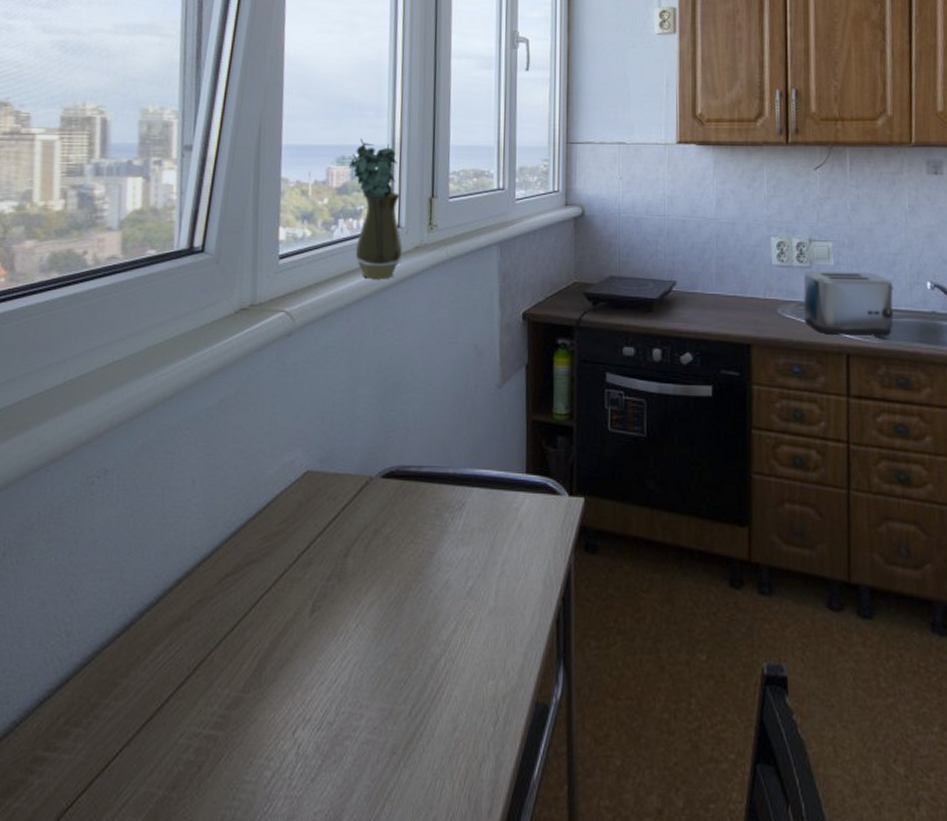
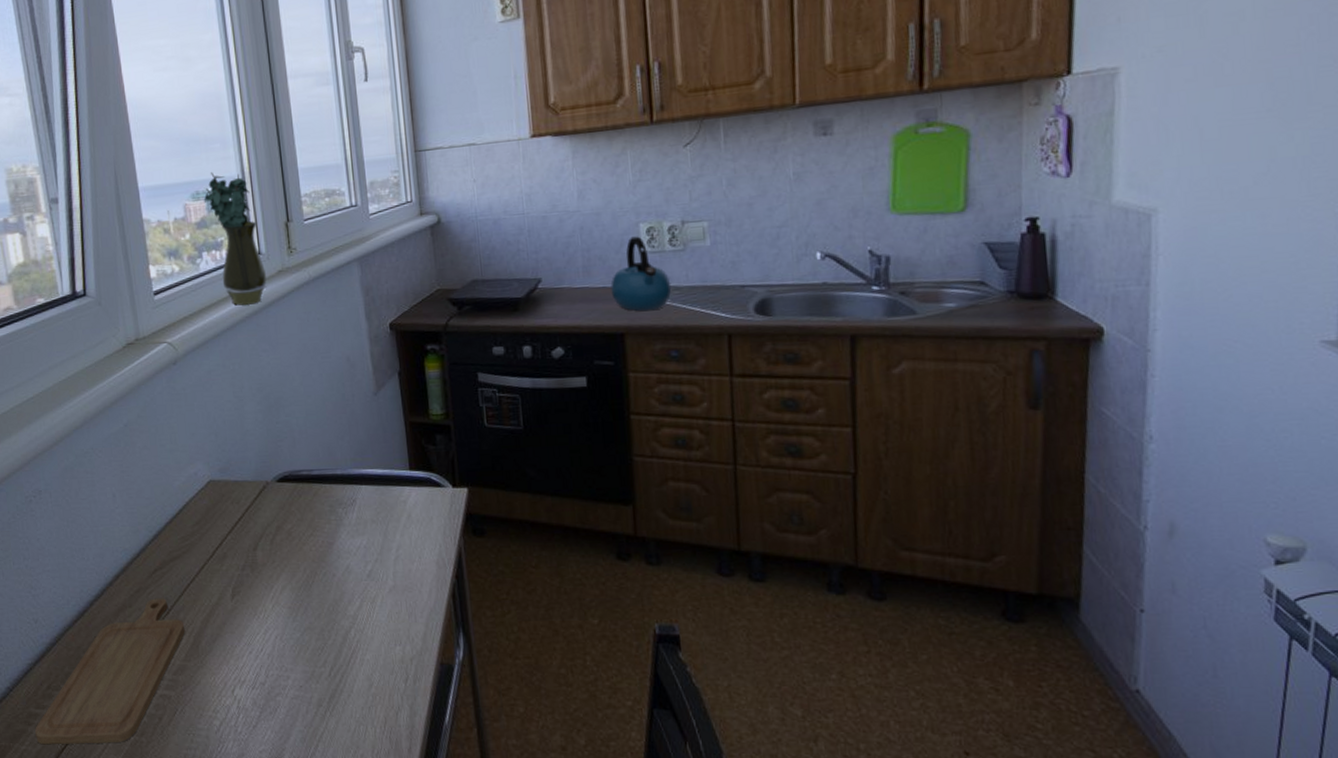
chopping board: none [36,610,250,802] -> present [35,598,185,745]
kettle: none [741,249,797,324] -> present [610,236,672,312]
toaster: present [803,270,894,336] -> none [677,249,779,317]

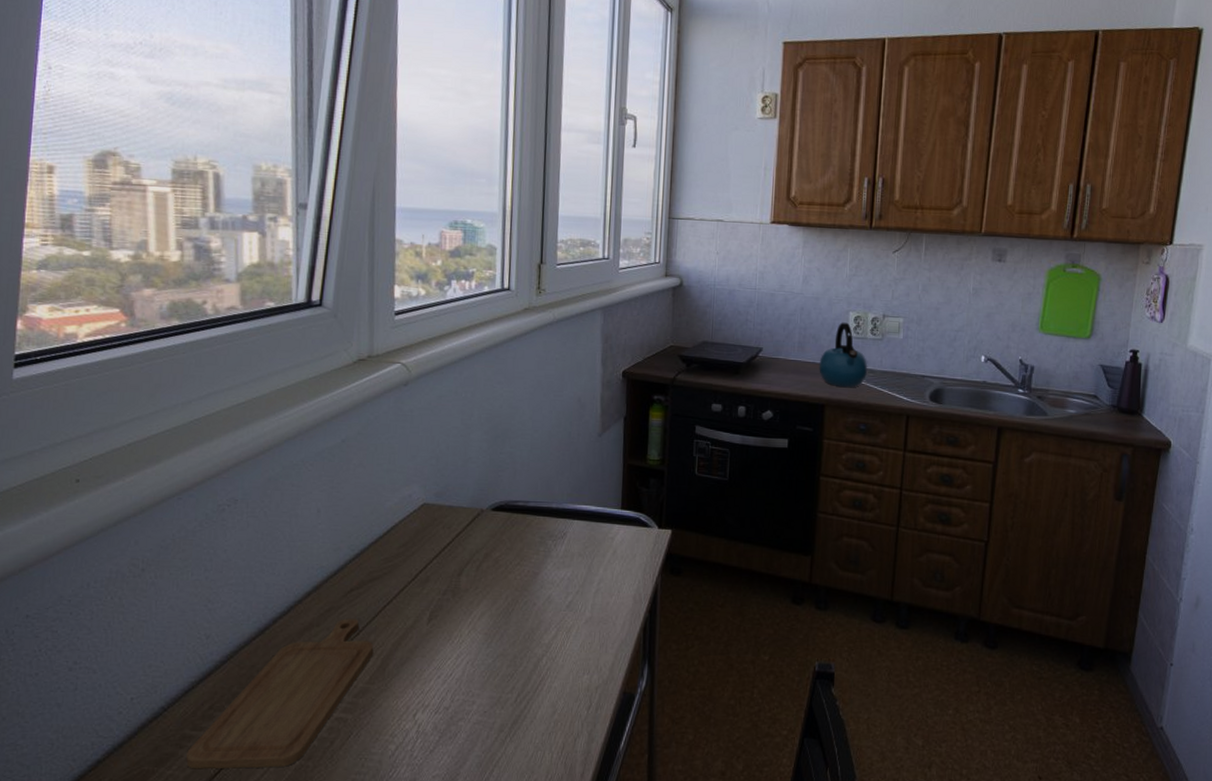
vase: present [204,172,267,306] -> none [462,205,512,337]

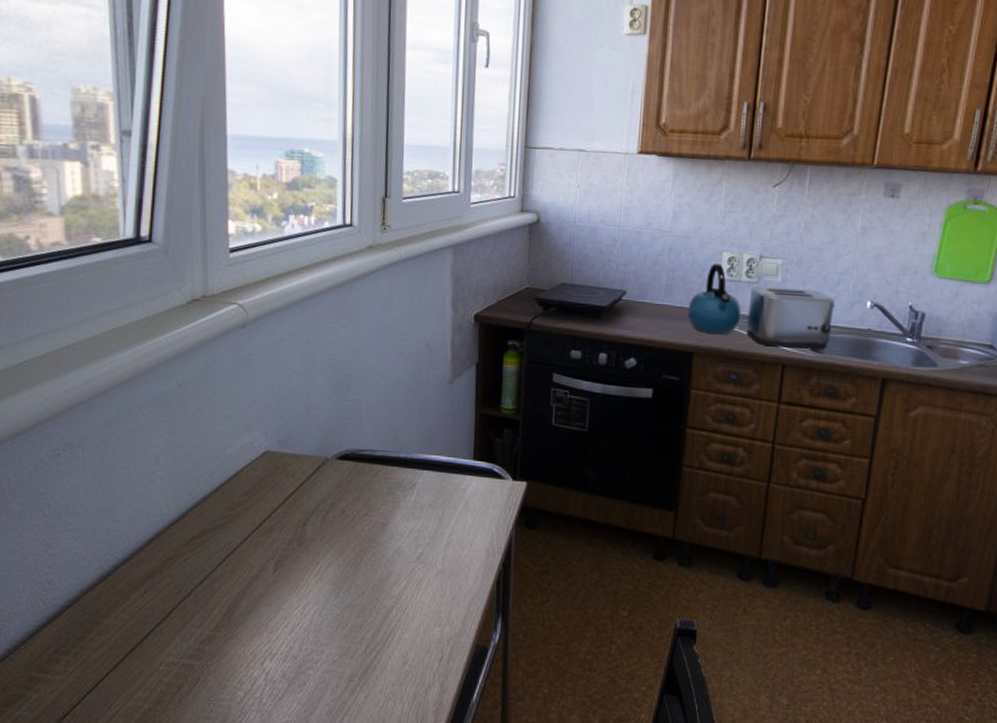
chopping board: present [186,618,374,770] -> none [35,566,219,711]
toaster: none [872,342,953,401] -> present [746,286,835,350]

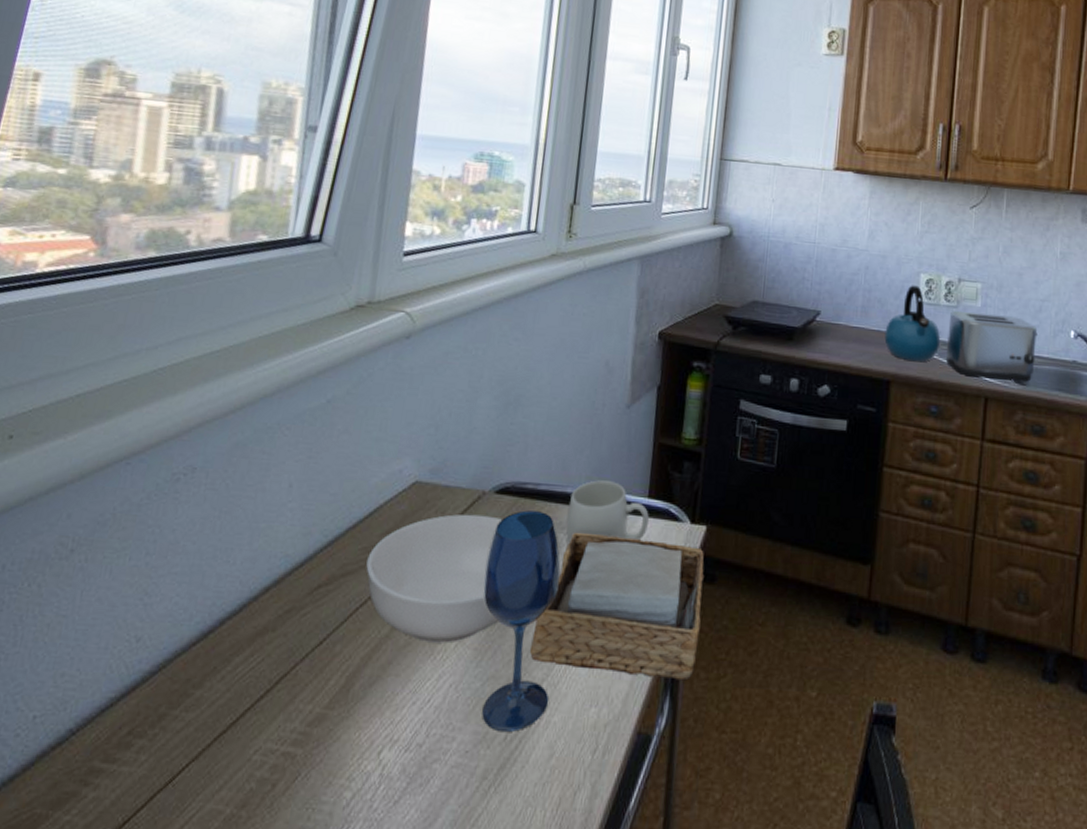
bowl: none [232,477,351,580] -> present [366,514,502,643]
wineglass: none [334,473,400,647] -> present [482,510,561,733]
napkin holder: none [379,489,527,606] -> present [529,531,705,681]
mug: none [402,446,475,501] -> present [565,480,649,545]

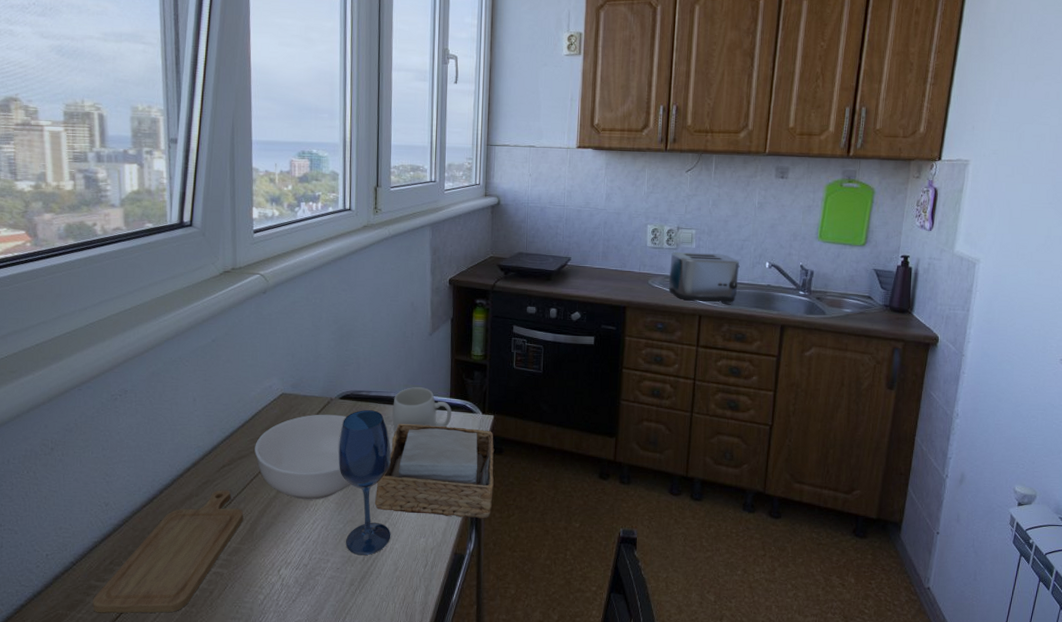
chopping board: none [89,622,338,818] -> present [93,490,244,614]
kettle: present [884,285,941,362] -> none [621,234,664,292]

